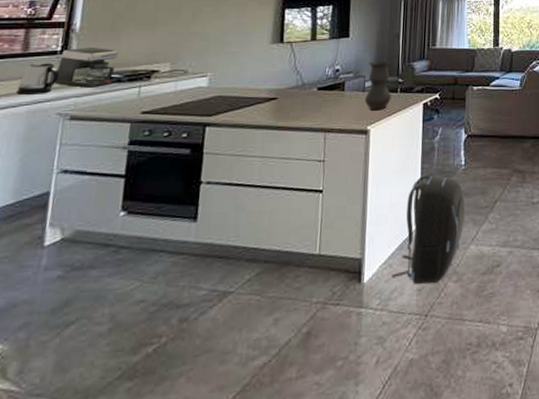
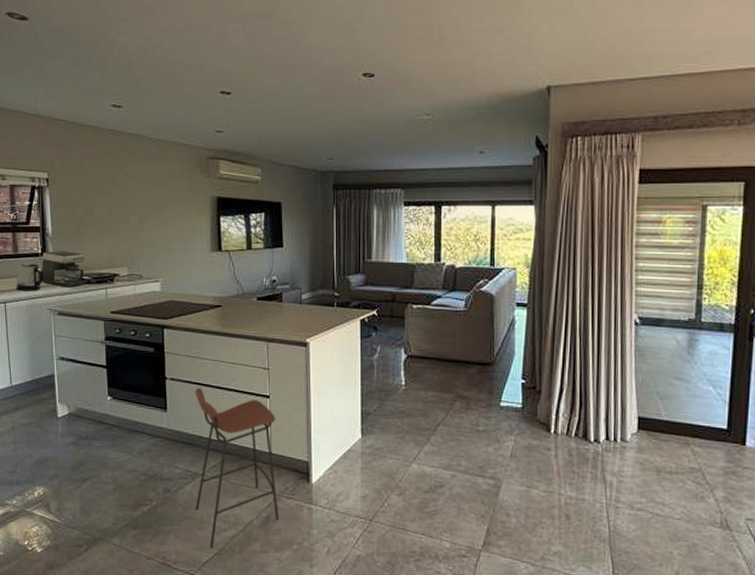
bar stool: none [218,189,328,386] -> present [195,387,278,549]
vase: present [364,60,391,111] -> none [302,272,328,324]
backpack: present [392,173,466,285] -> none [337,389,407,494]

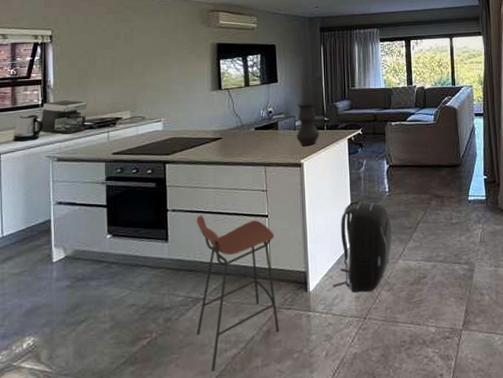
vase: none [302,272,328,324] -> present [296,101,319,146]
backpack: none [337,389,407,494] -> present [333,199,393,293]

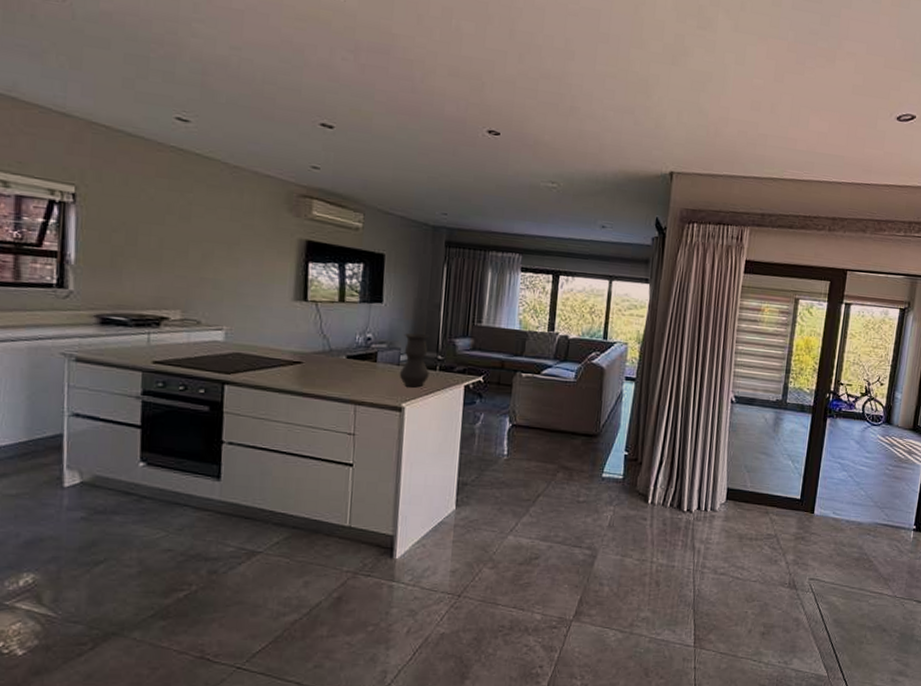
kettle: present [13,114,44,142] -> none [14,294,59,331]
coffee maker: present [40,100,90,134] -> none [53,282,124,329]
bar stool: present [196,215,279,372] -> none [248,453,359,636]
backpack: present [333,199,393,293] -> none [425,459,506,568]

